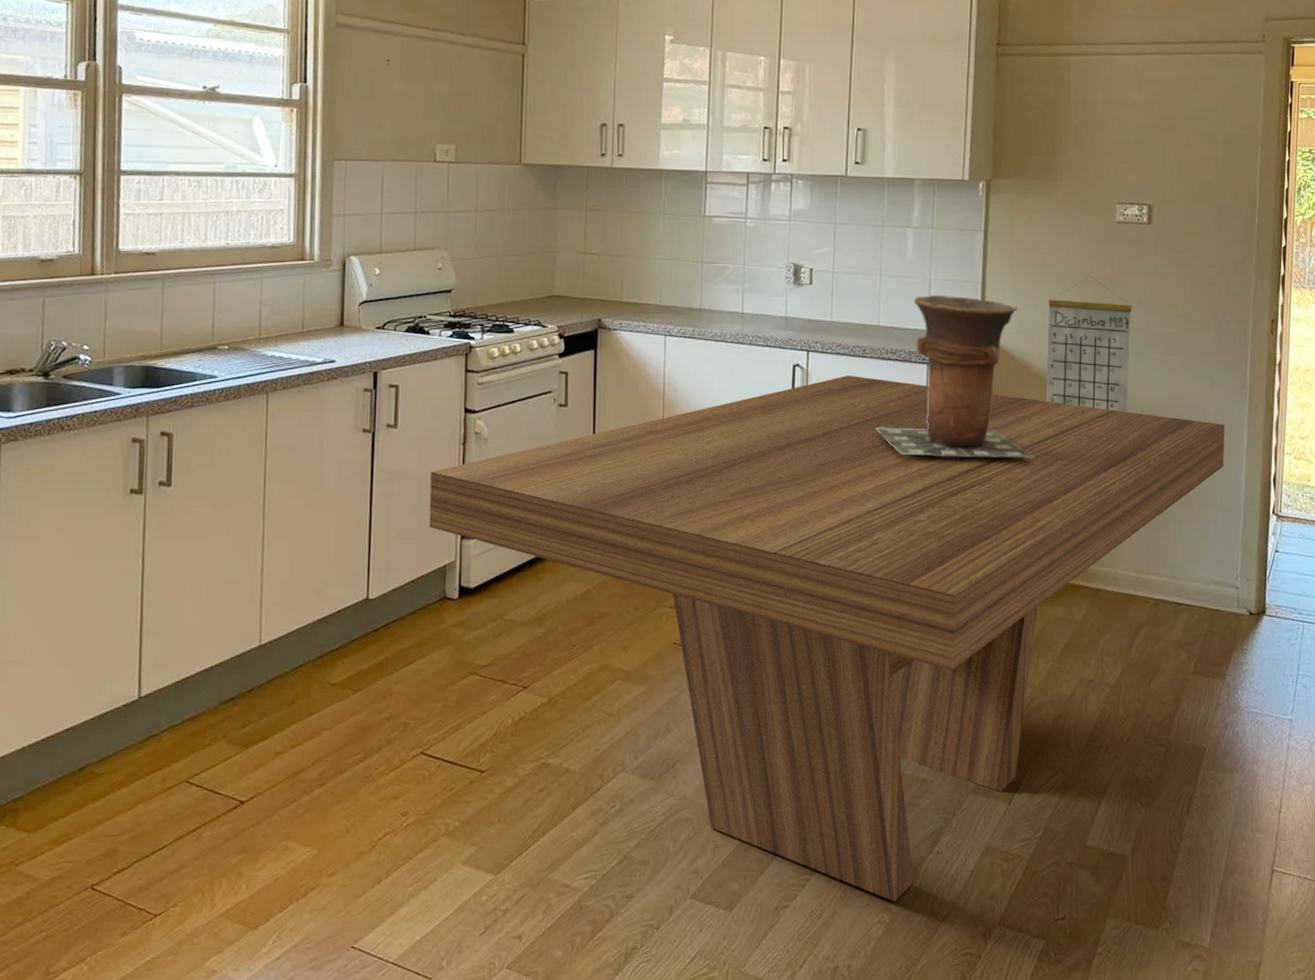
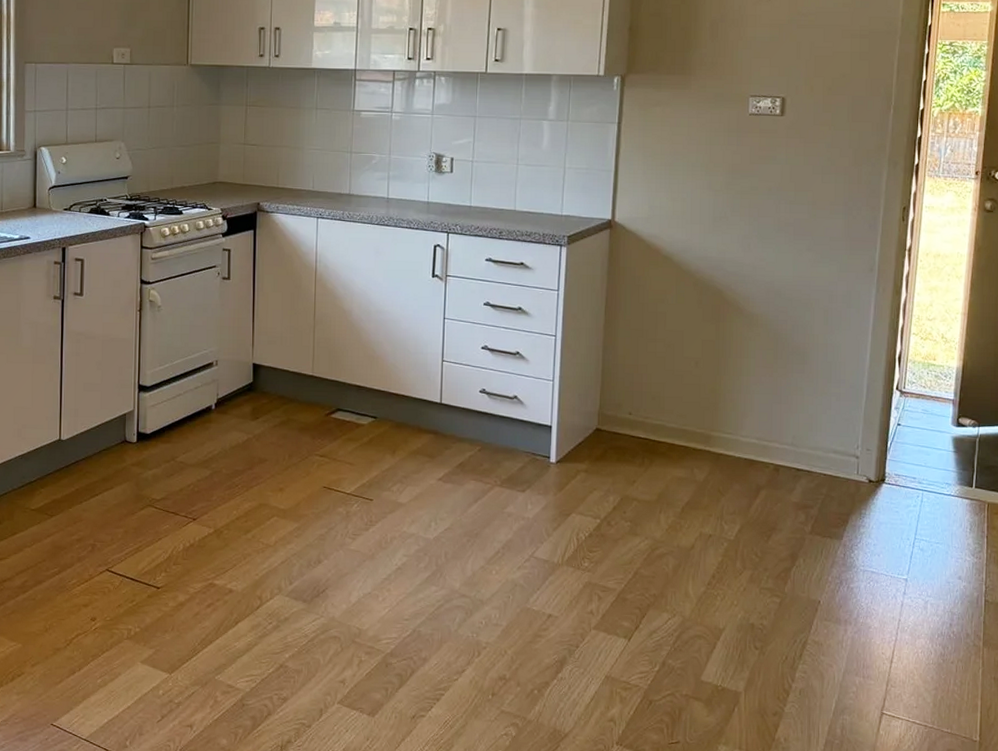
dining table: present [429,375,1225,902] -> none [111,255,851,719]
vase: present [875,294,1035,458] -> none [509,182,661,333]
calendar: present [1045,275,1132,412] -> none [674,164,761,292]

